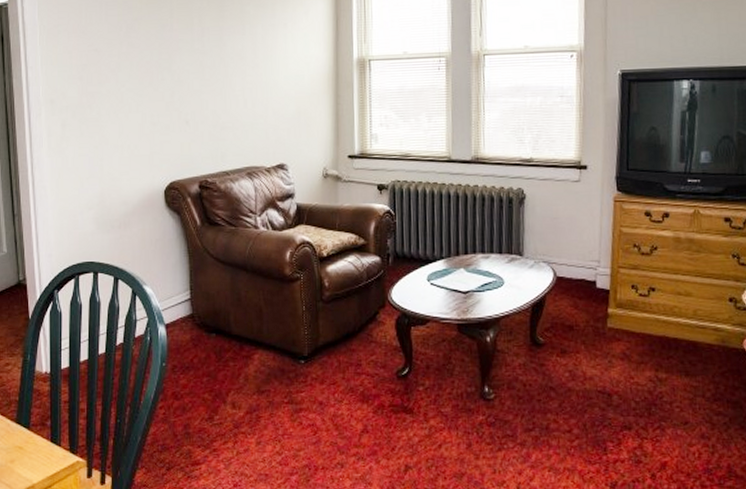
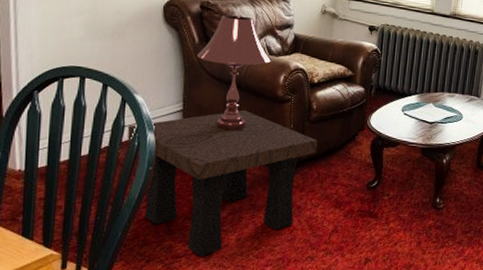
side table: none [140,293,334,464] -> present [128,110,318,257]
table lamp: none [200,191,276,318] -> present [197,14,272,131]

